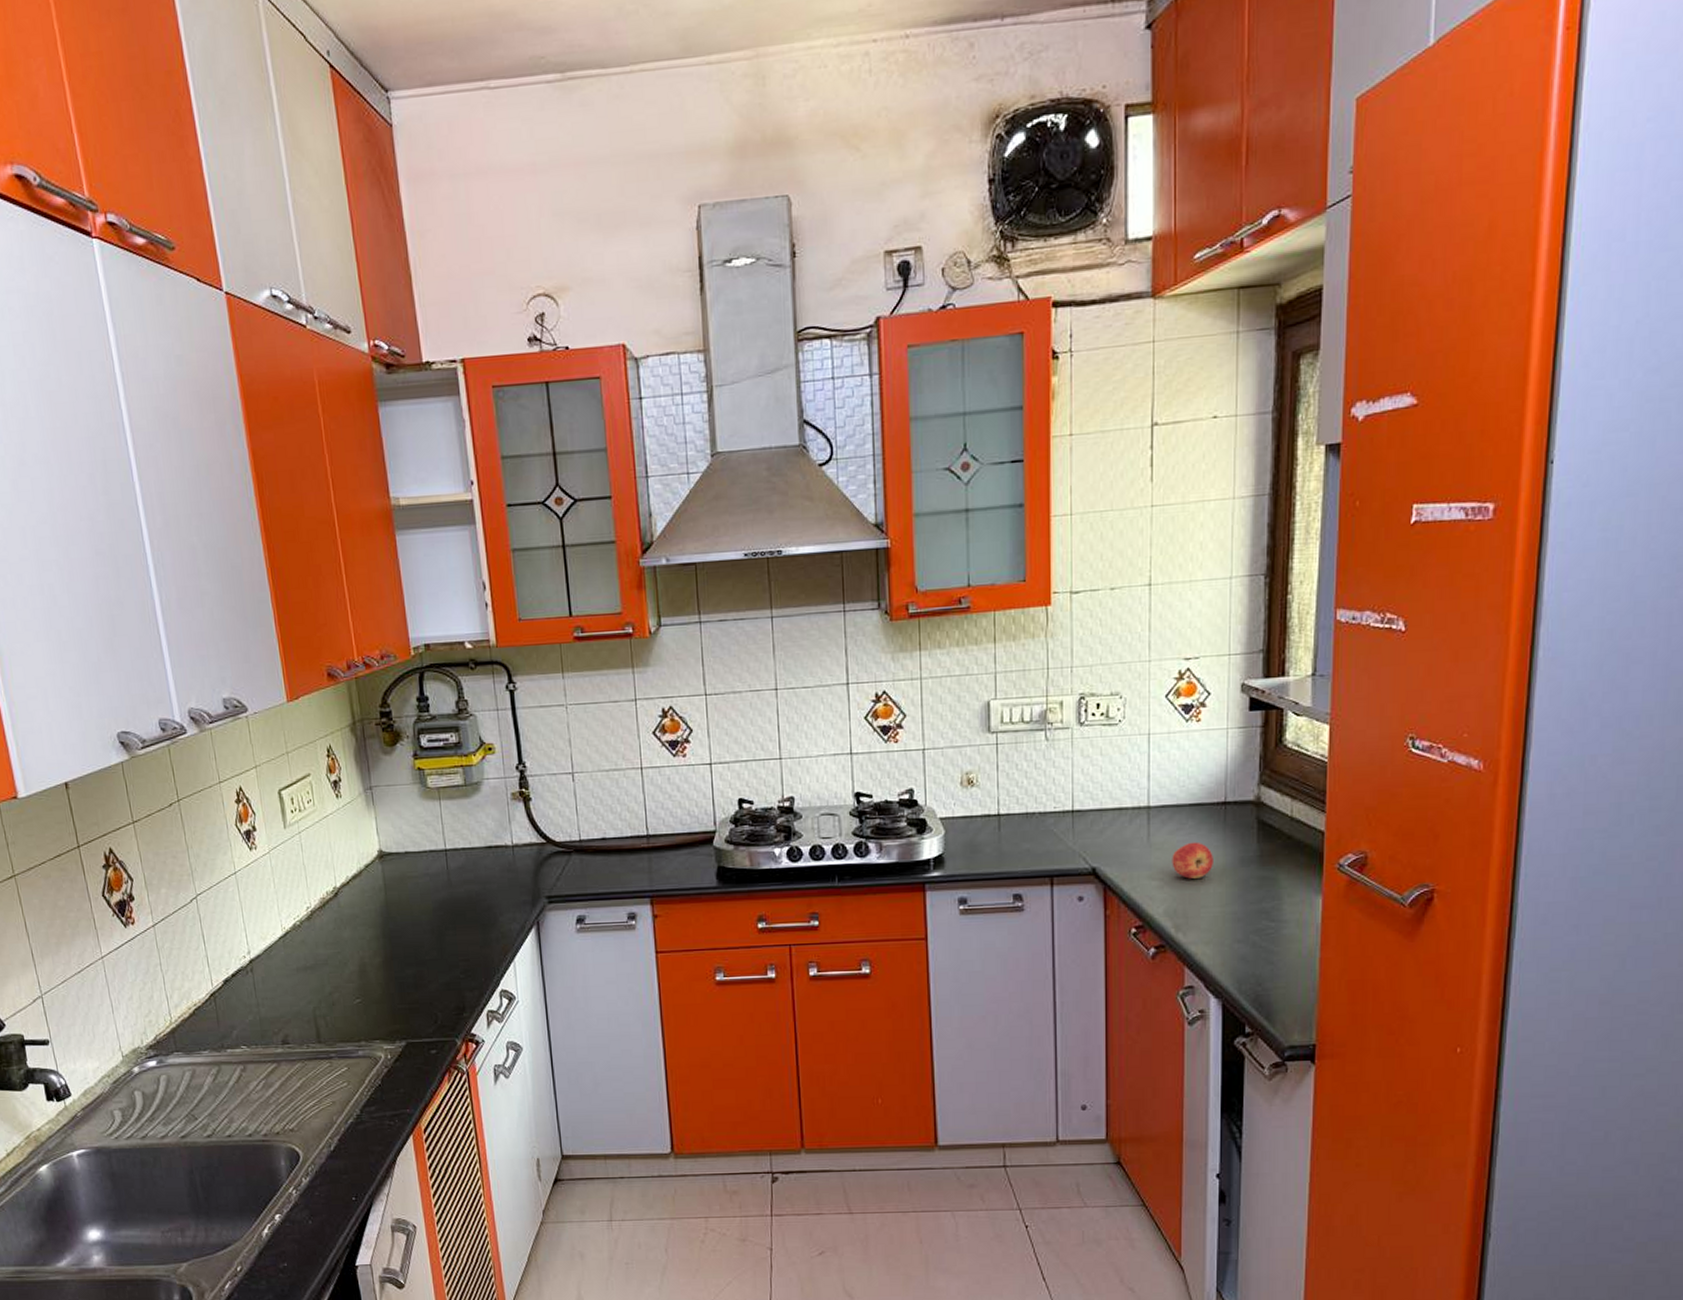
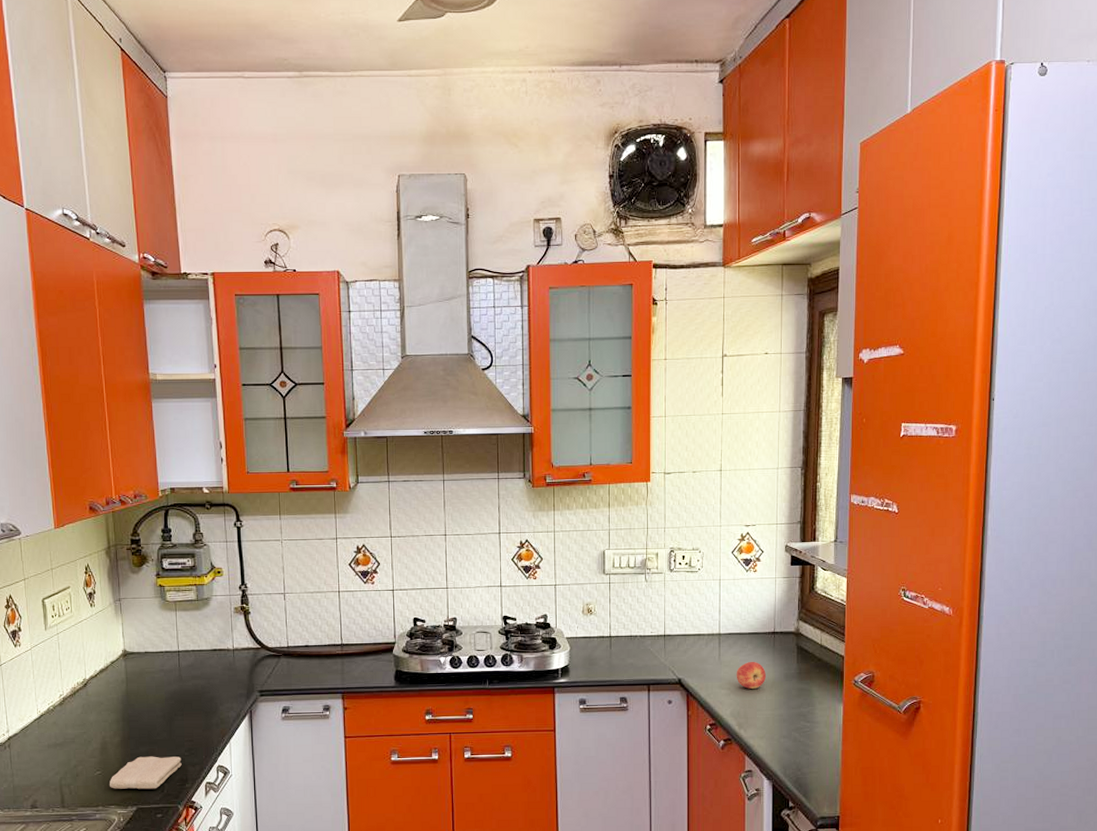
washcloth: none [372,979,457,1021] -> present [110,756,182,790]

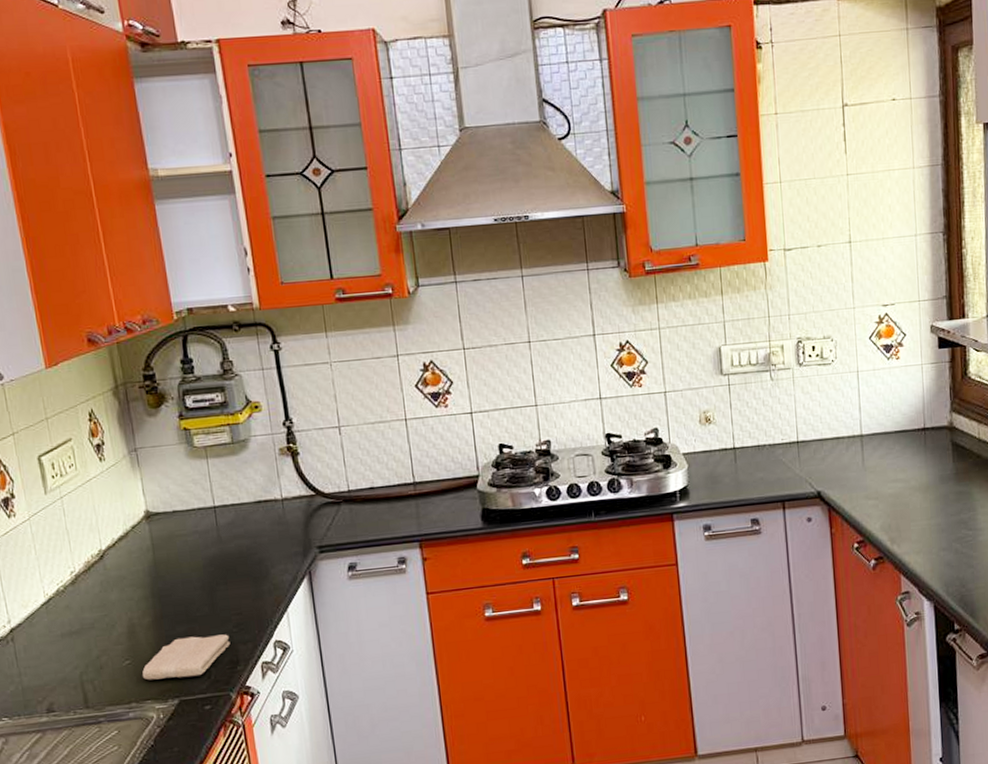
apple: present [736,661,766,689] -> none [883,464,918,497]

